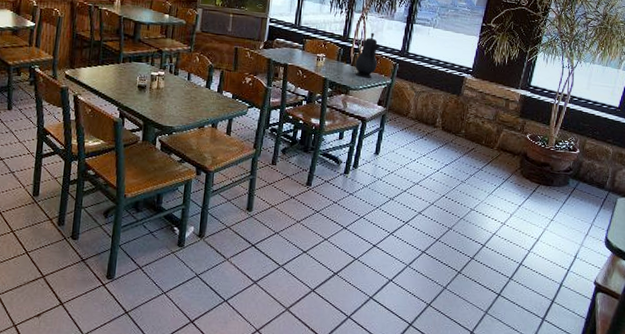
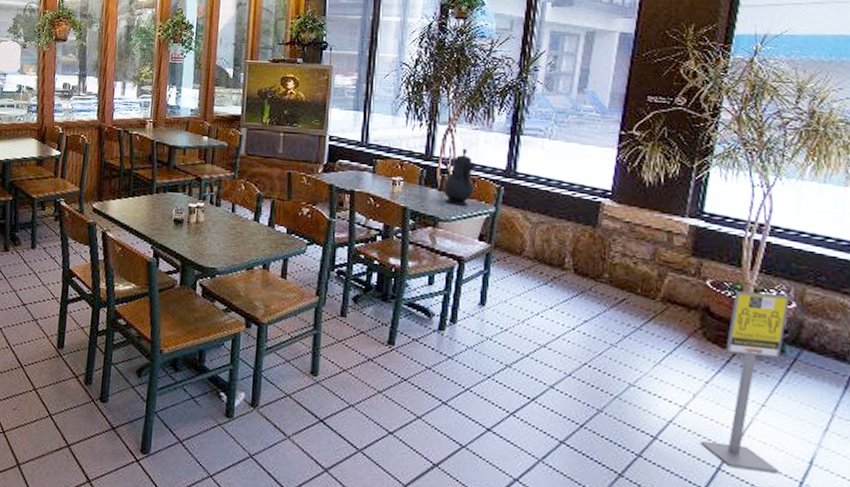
sign stand: none [511,142,577,265] -> present [700,291,791,474]

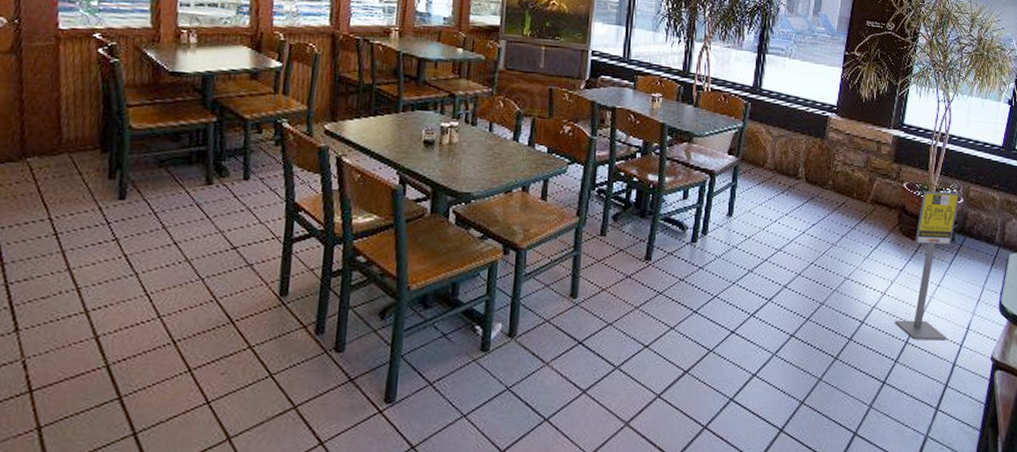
coffeepot: present [443,148,477,206] -> none [698,65,729,122]

